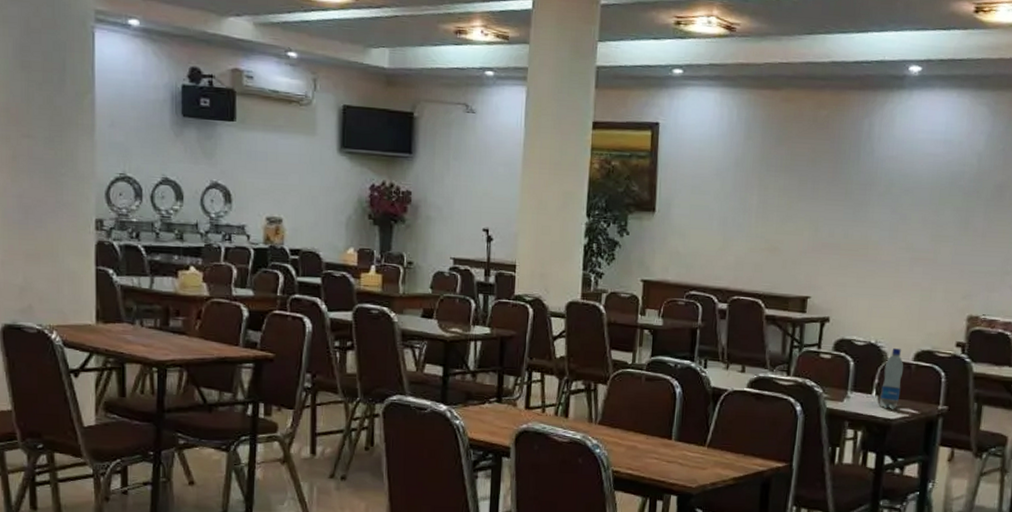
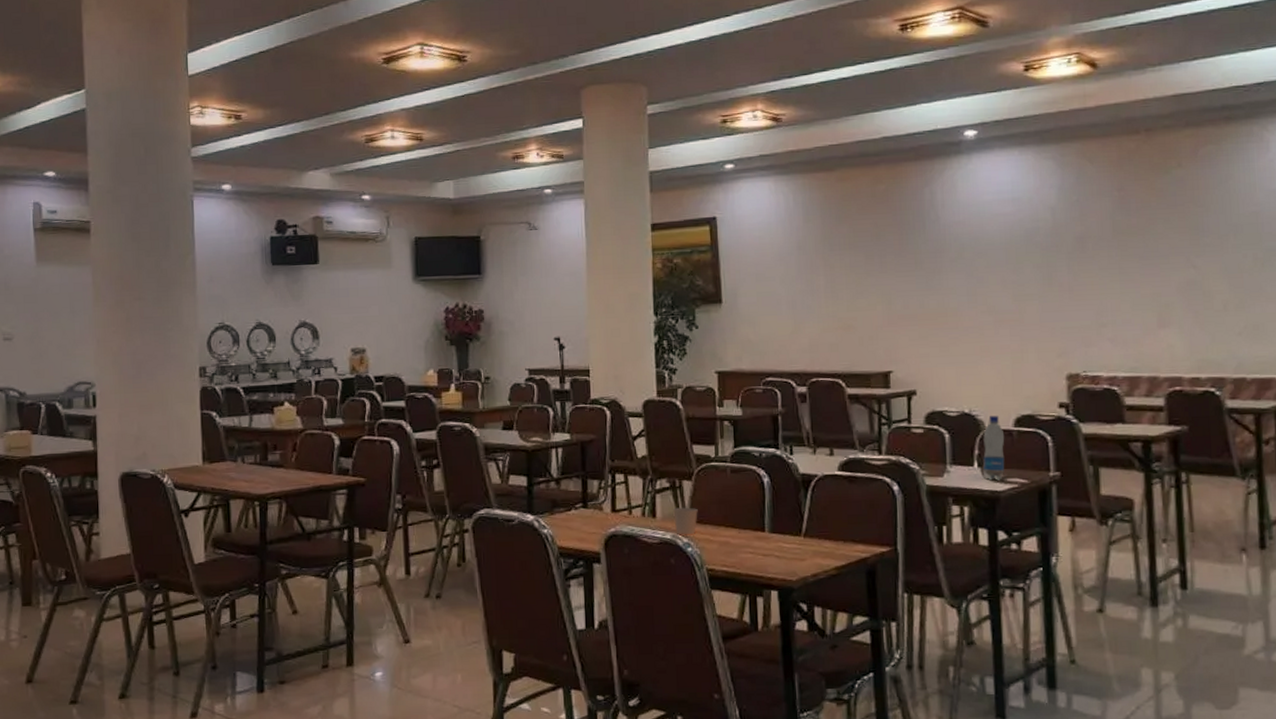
cup: none [585,409,610,437] -> present [673,507,698,535]

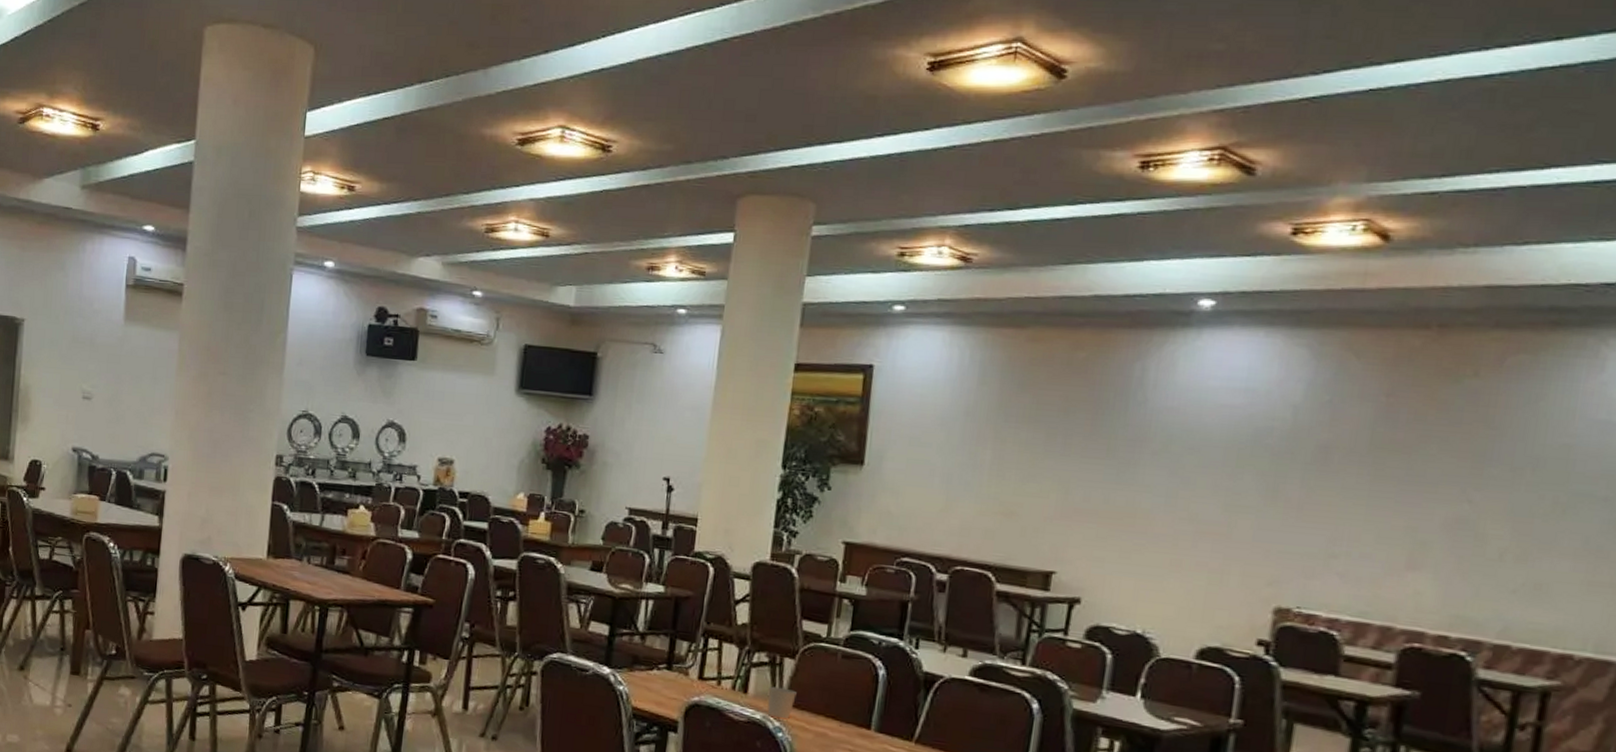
bottle: present [983,416,1005,481] -> none [1146,642,1182,718]

